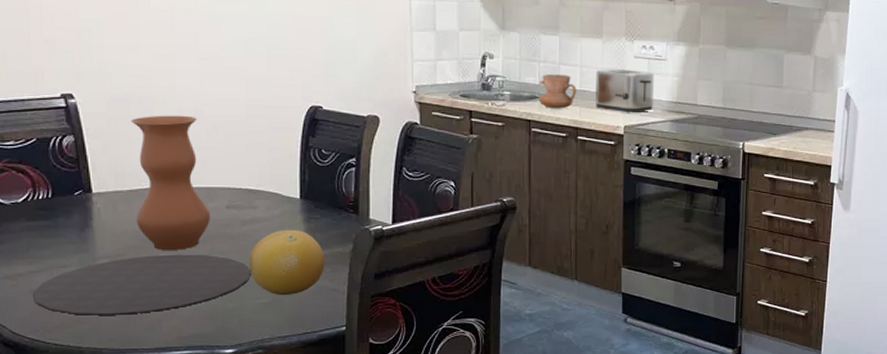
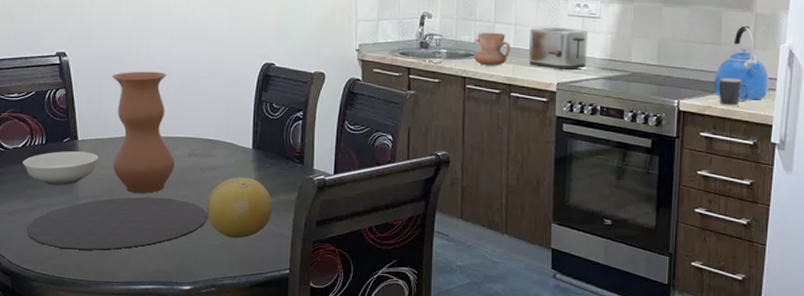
bowl: none [24,206,118,245] -> present [23,151,99,186]
kettle: none [776,68,829,142] -> present [713,25,770,100]
mug: none [781,120,809,149] -> present [718,77,749,107]

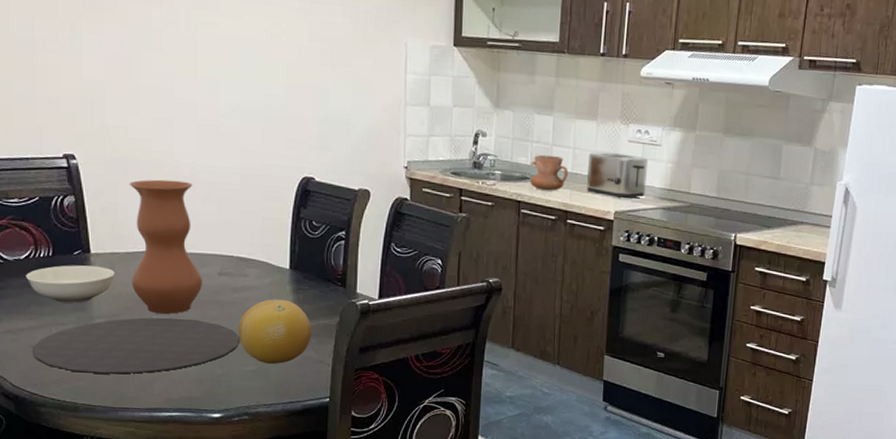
kettle: present [713,25,770,100] -> none [770,160,825,237]
mug: present [718,77,749,107] -> none [774,213,804,243]

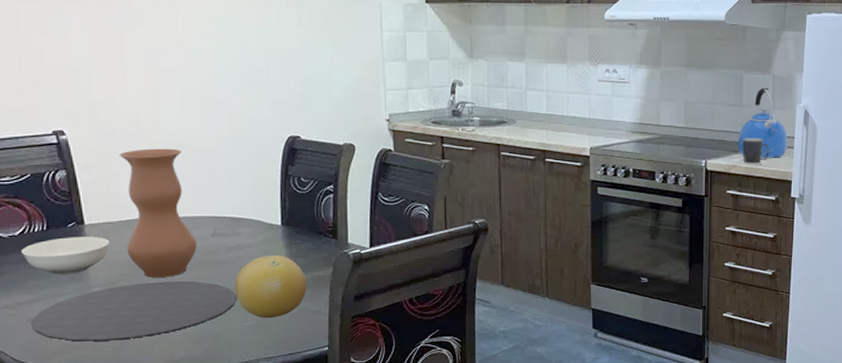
ceramic jug: present [530,154,569,191] -> none [506,99,544,133]
toaster: present [586,152,649,199] -> none [561,92,619,135]
kettle: none [770,160,825,237] -> present [737,87,788,158]
mug: none [774,213,804,243] -> present [742,137,769,165]

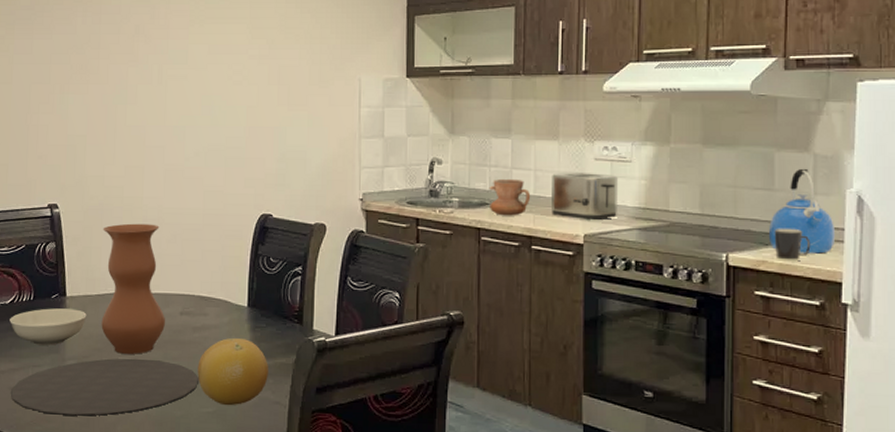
ceramic jug: none [506,99,544,133] -> present [489,178,531,216]
toaster: none [561,92,619,135] -> present [550,171,619,221]

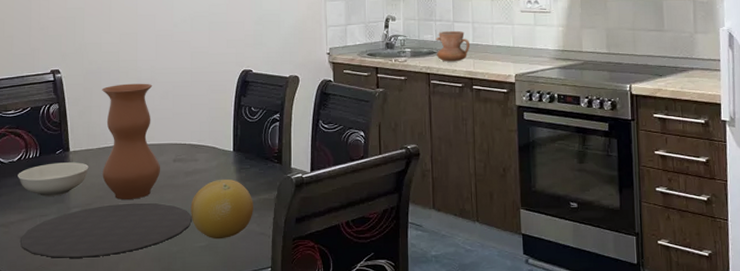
toaster: present [550,171,619,221] -> none [486,22,541,63]
kettle: present [768,168,836,254] -> none [661,12,714,81]
mug: present [774,228,811,262] -> none [666,61,695,89]

